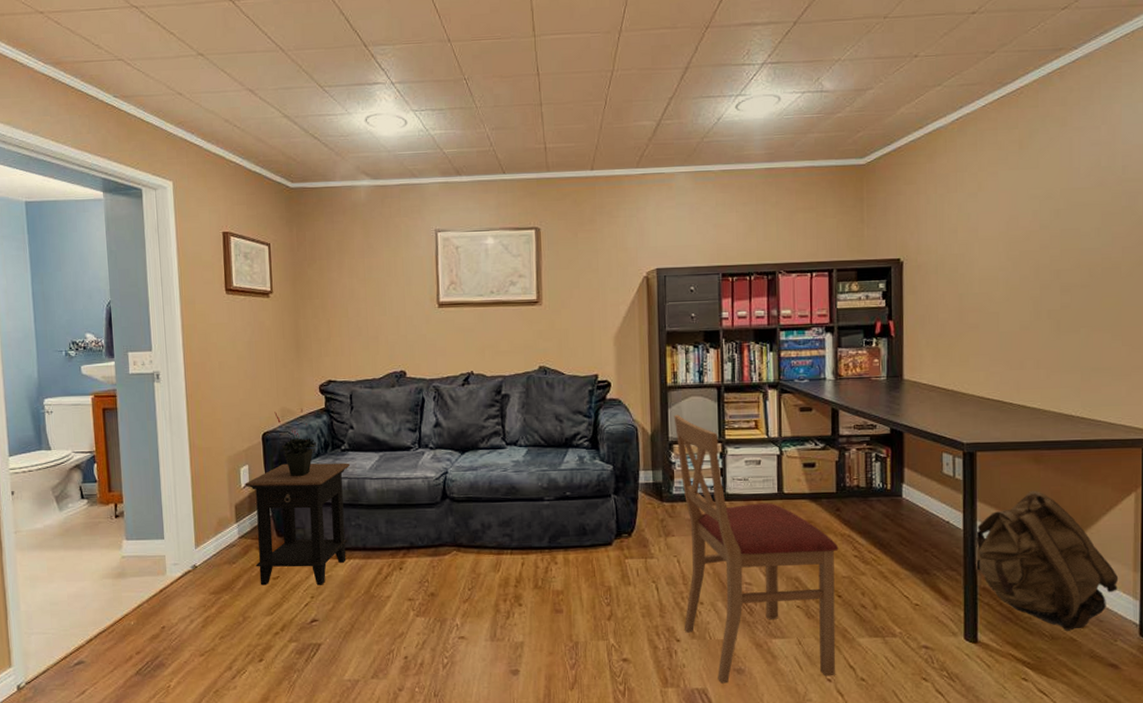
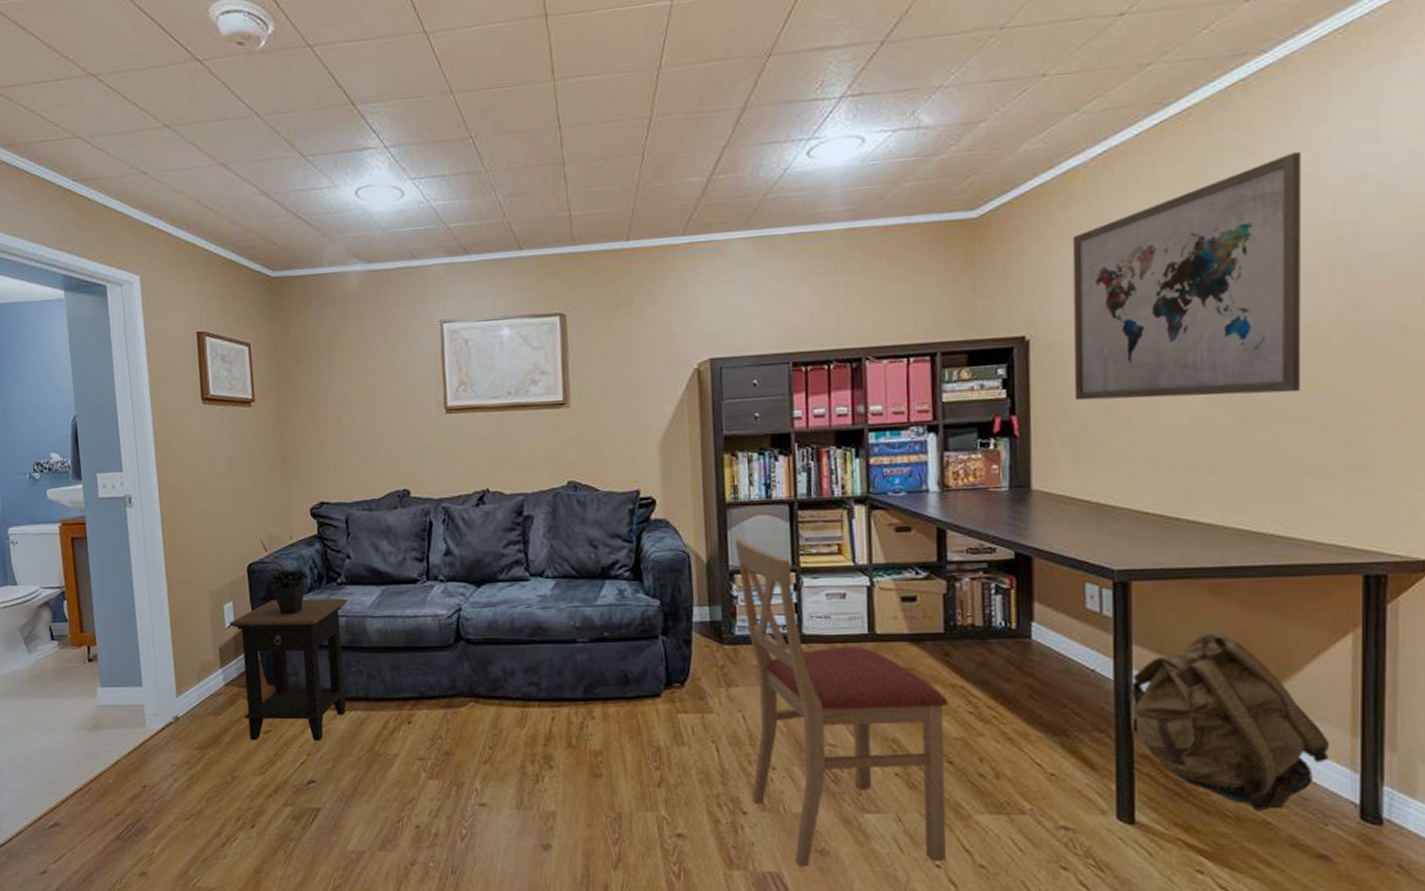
wall art: none [936,125,1101,310] -> present [1072,152,1302,401]

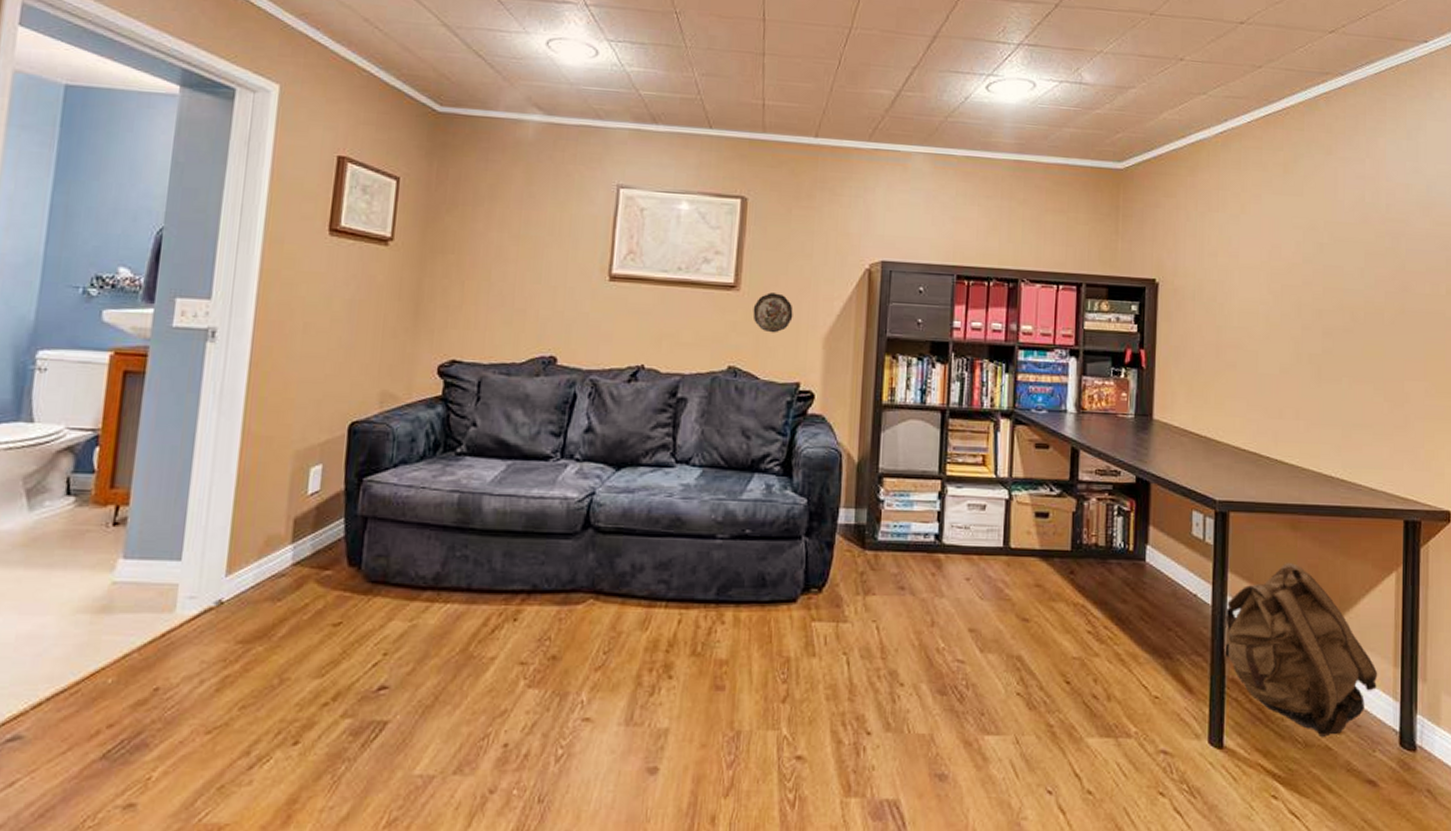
side table: present [229,598,349,741] -> none [310,466,466,638]
potted plant: present [260,535,310,615] -> none [369,394,424,486]
decorative plate: none [585,405,625,445] -> present [753,292,793,333]
chair: present [734,537,949,867] -> none [877,440,1070,793]
wall art: present [1072,152,1302,401] -> none [1191,158,1366,356]

